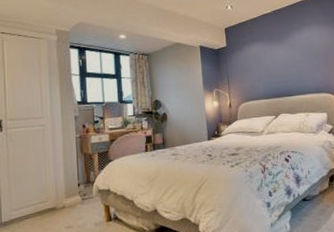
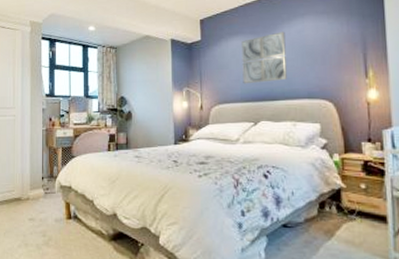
wall art: none [261,38,299,84] -> present [241,31,287,84]

